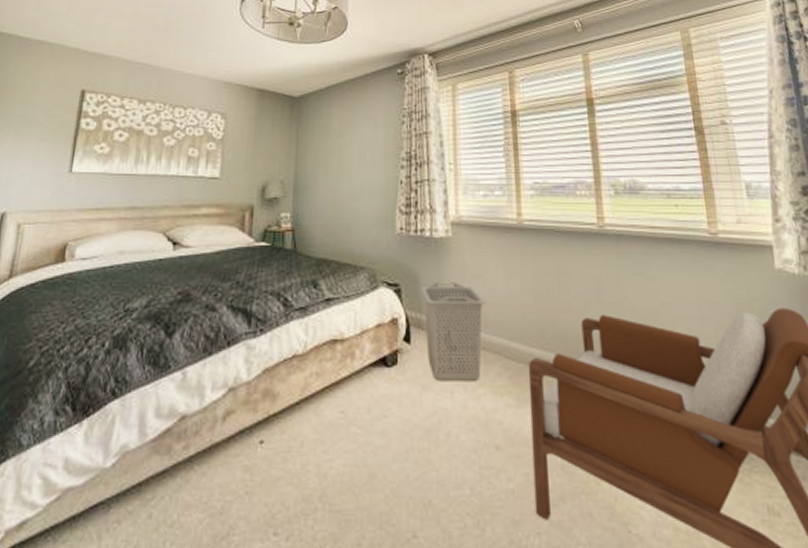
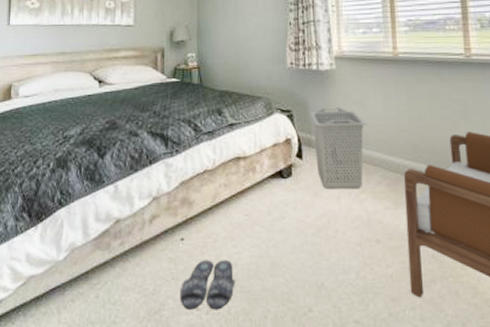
slippers: none [255,469,325,535] -> present [181,260,236,310]

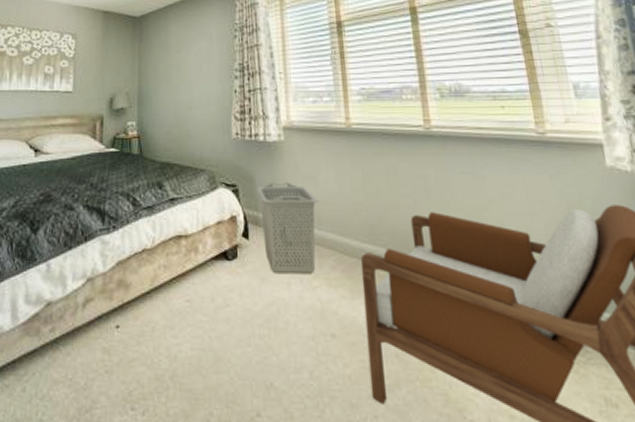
slippers: present [181,260,236,310] -> none [114,351,176,410]

